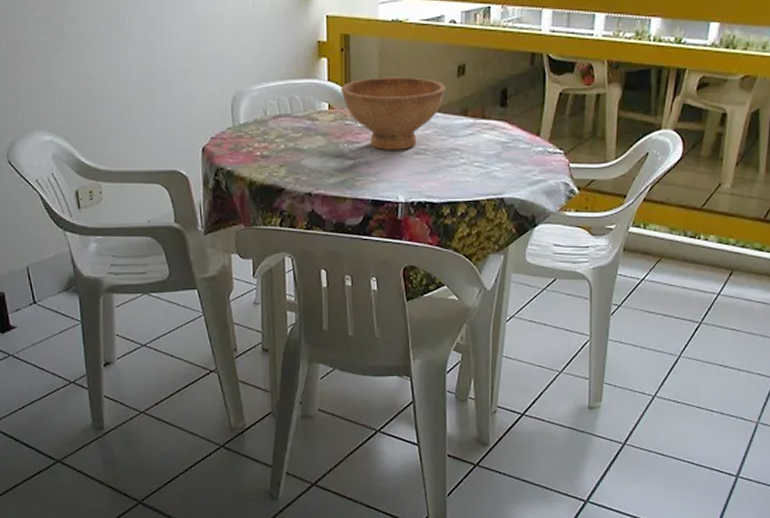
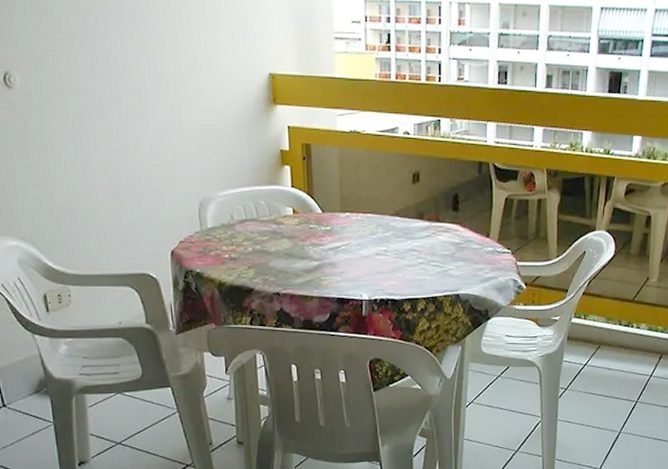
bowl: present [341,77,446,150] -> none [304,184,403,251]

